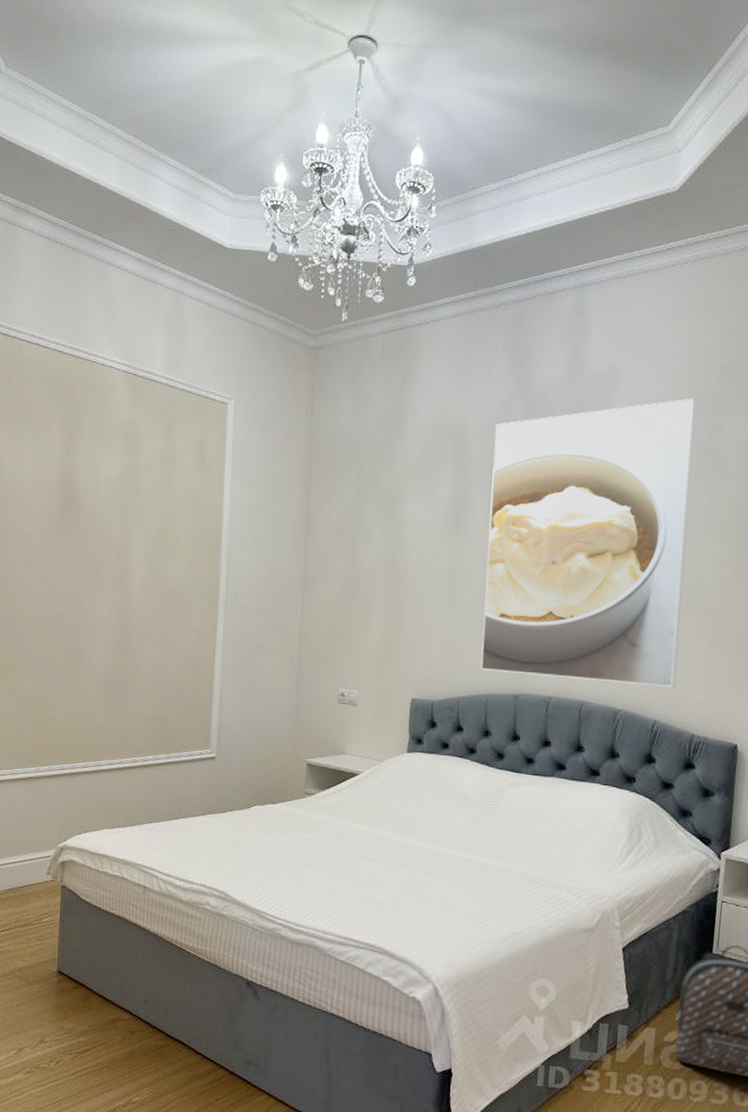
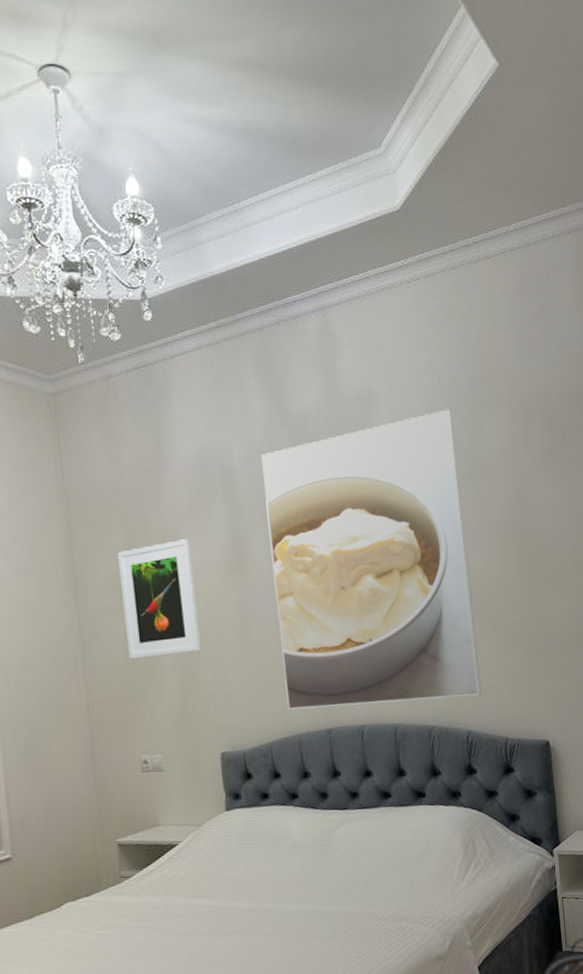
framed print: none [343,496,415,602] -> present [118,539,202,659]

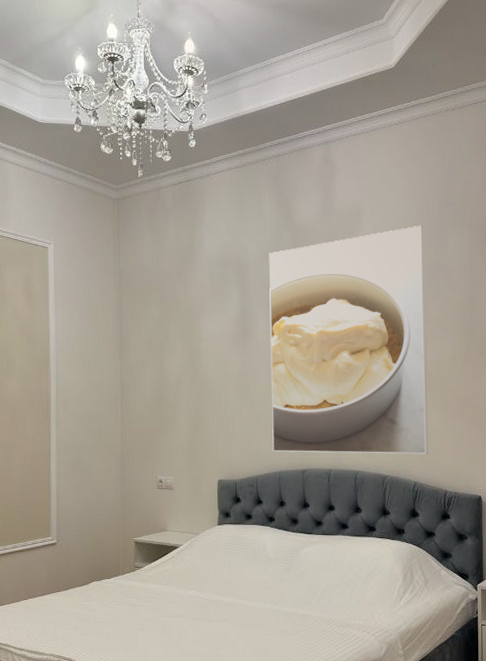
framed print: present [118,539,202,659] -> none [154,314,211,402]

